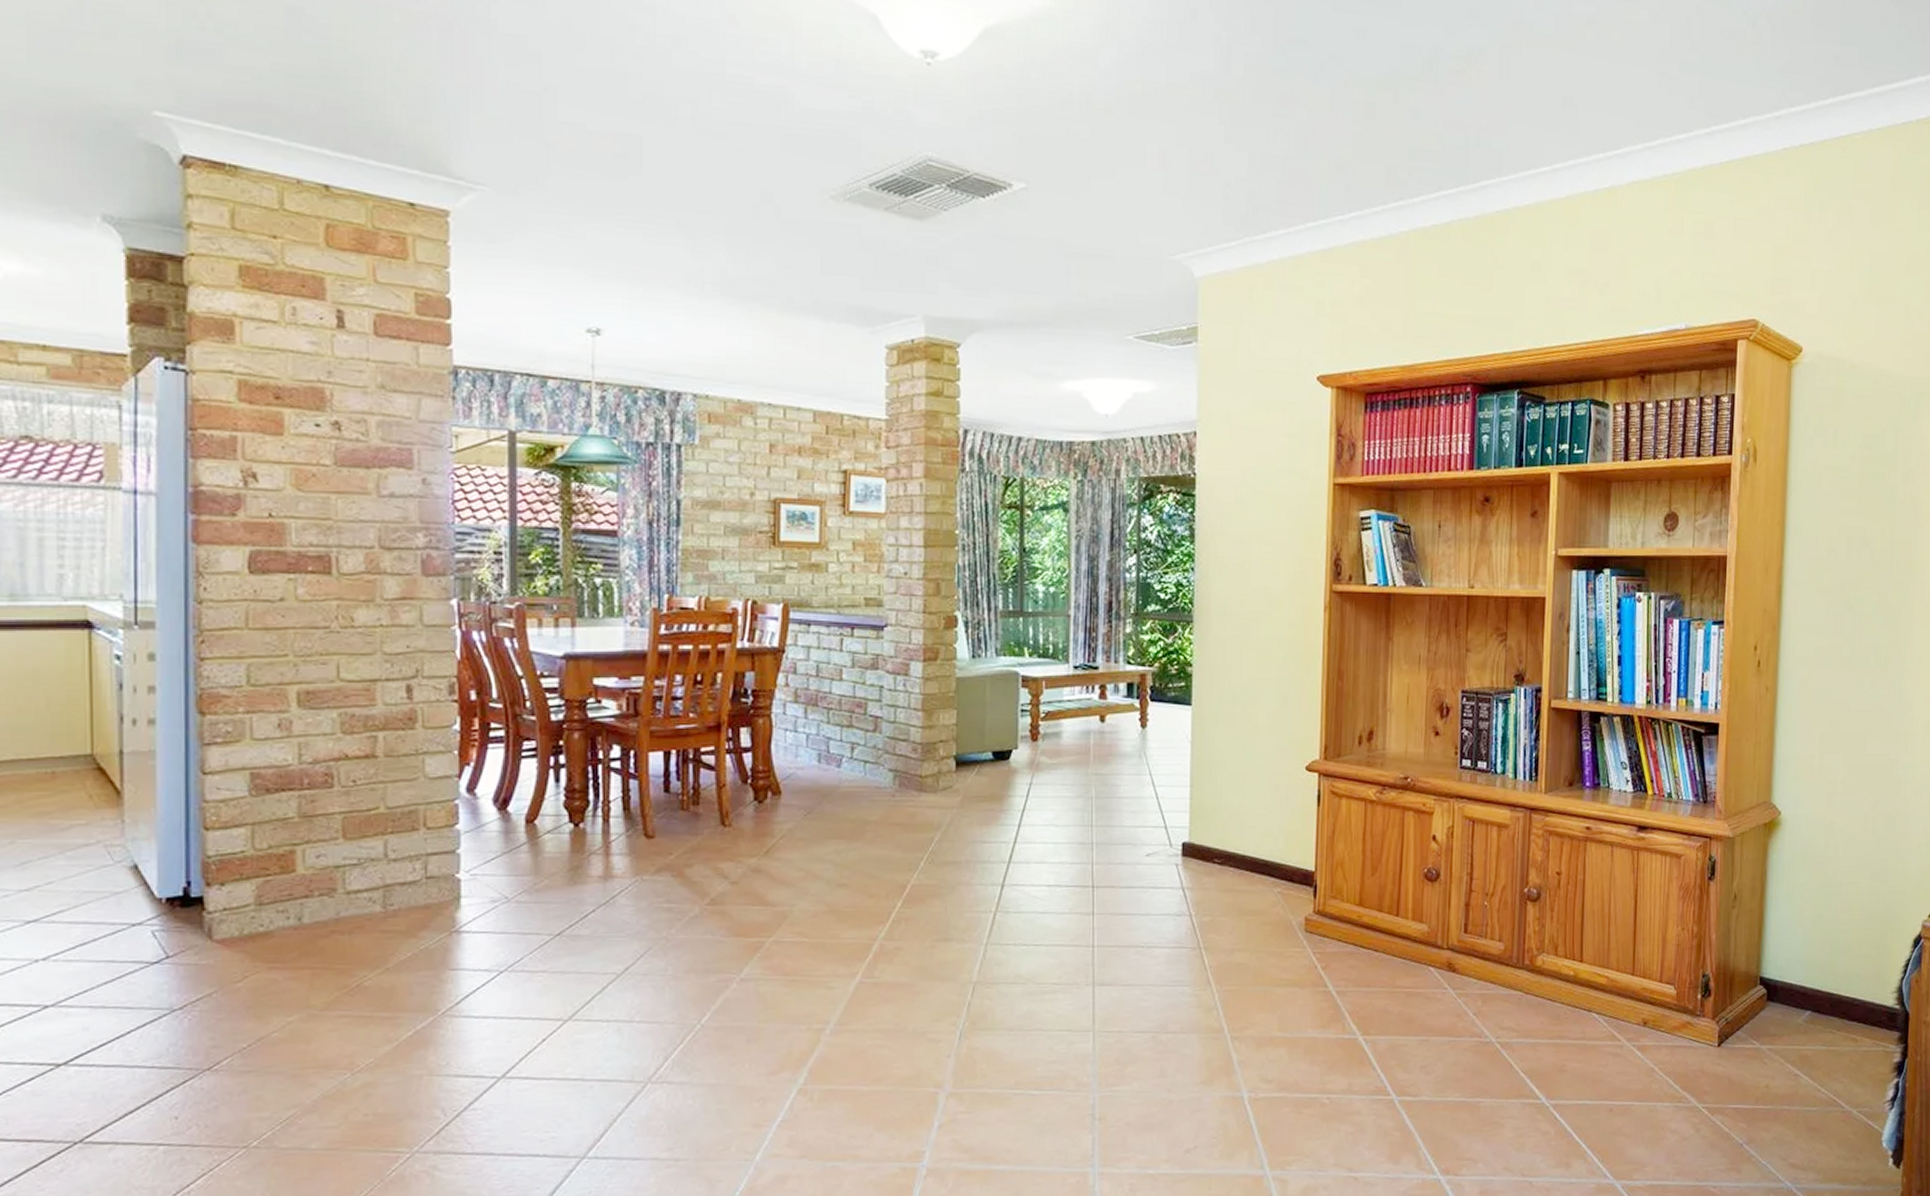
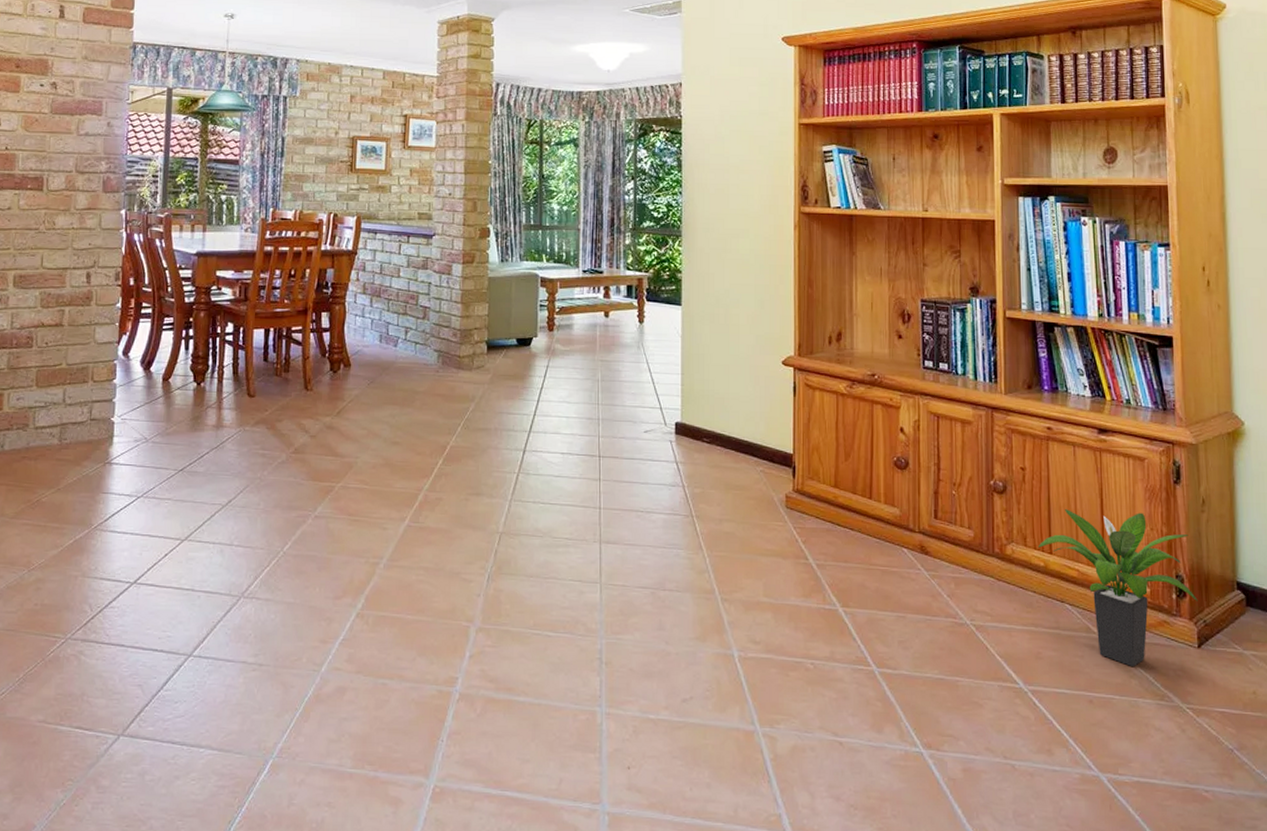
potted plant: none [1569,912,1722,1072] -> present [1038,509,1198,668]

